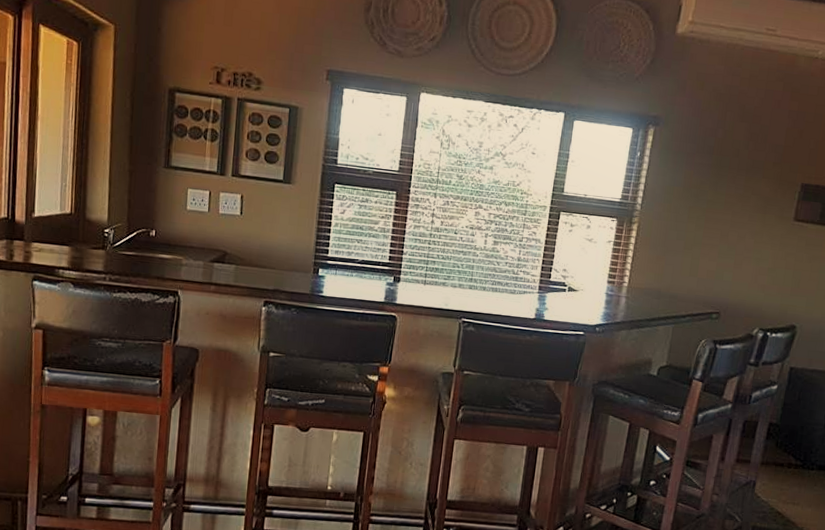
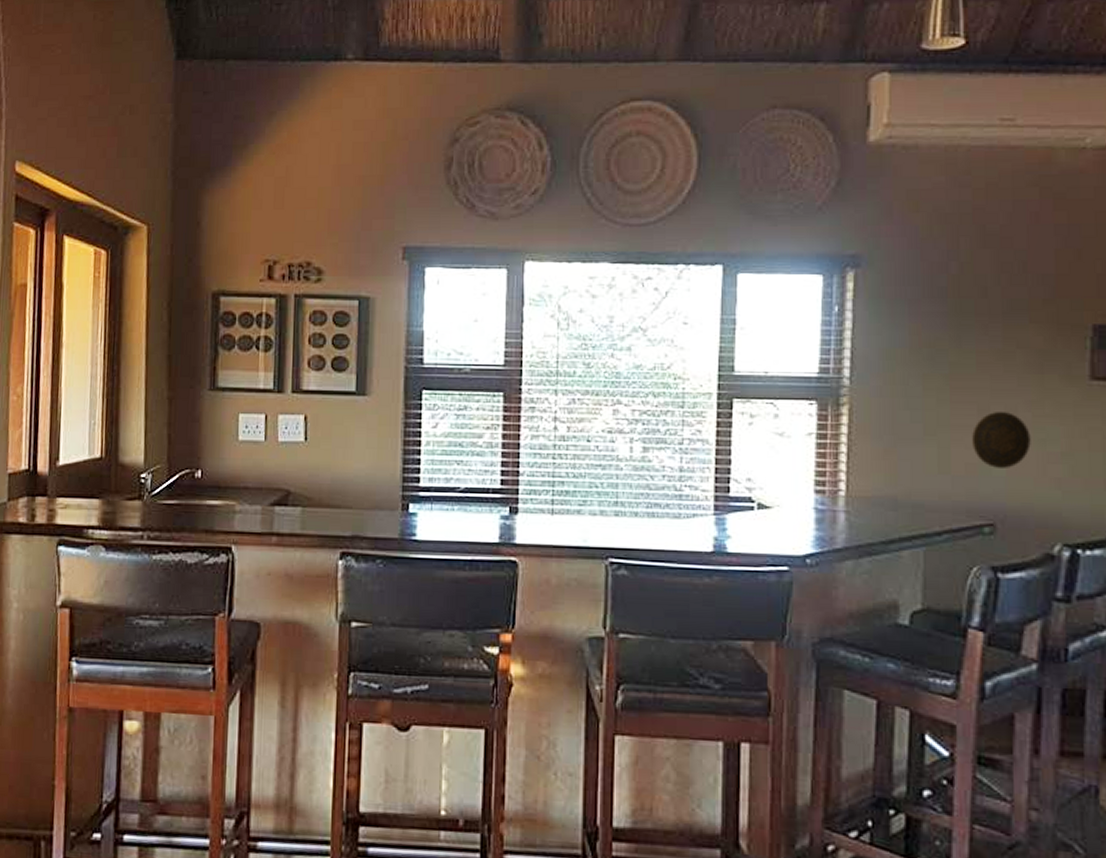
decorative plate: none [714,236,751,276] -> present [972,411,1031,468]

